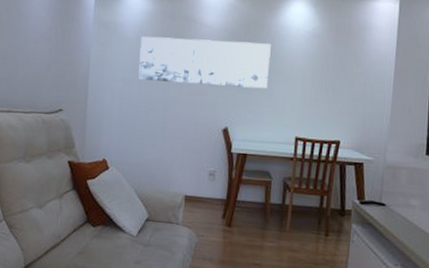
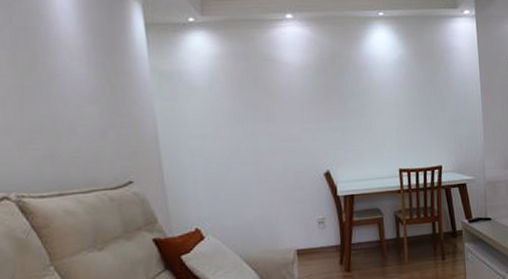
wall art: present [138,36,271,89] -> none [214,77,363,134]

